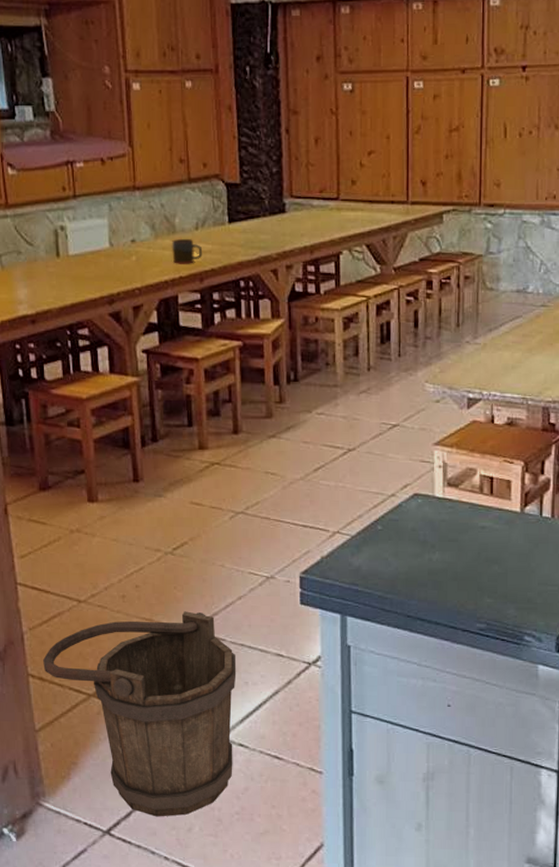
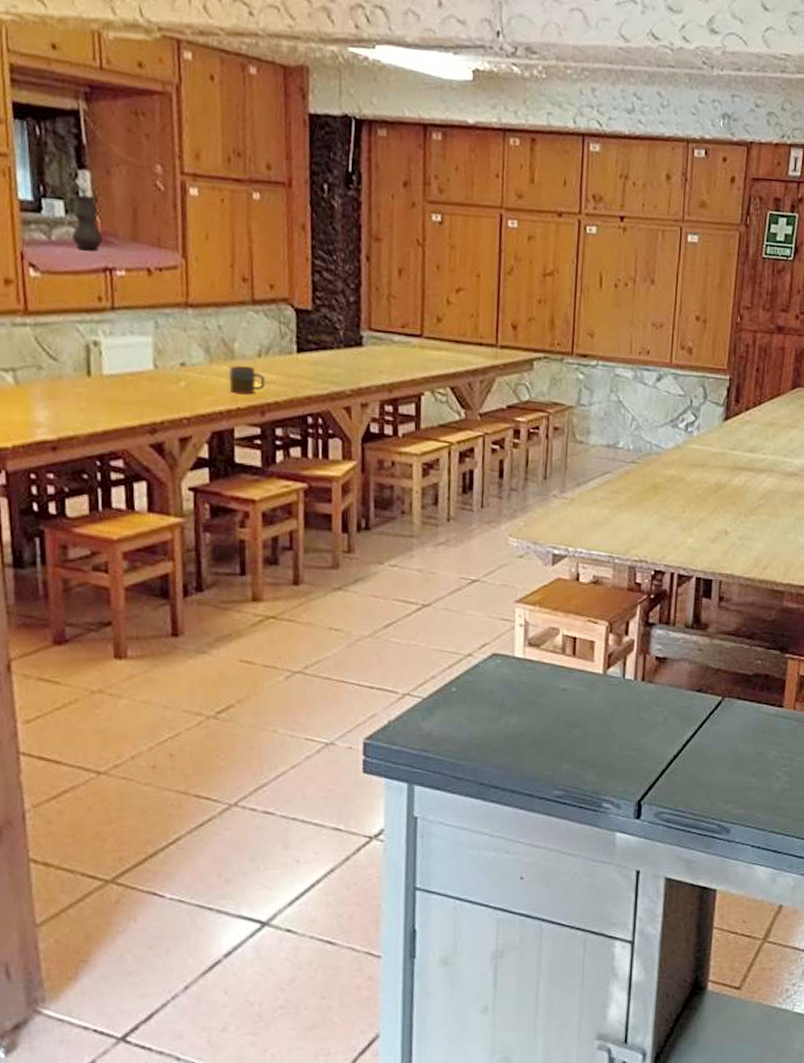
vase: none [39,100,65,148] -> present [71,195,103,252]
bucket: present [43,611,237,817] -> none [49,782,287,1018]

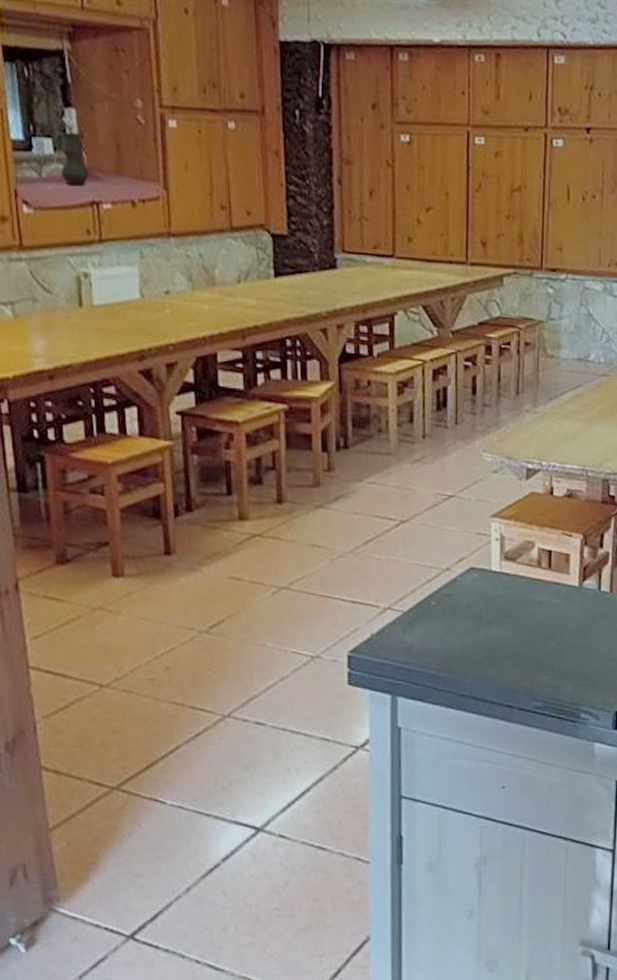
mug: present [228,366,266,395] -> none [210,292,245,320]

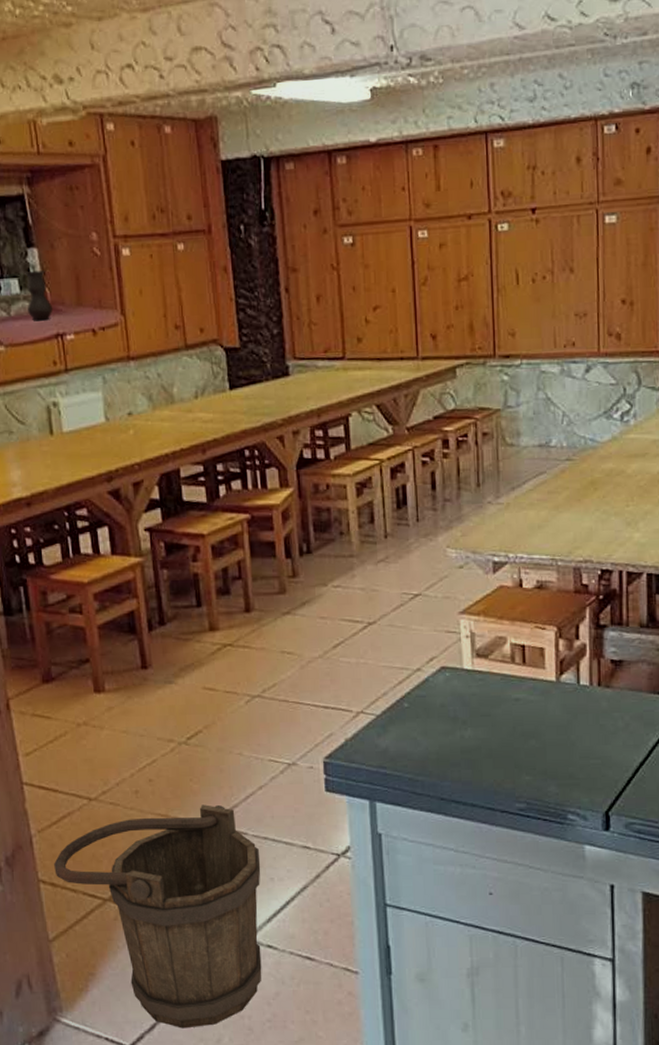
bucket: none [59,694,278,918] -> present [54,804,262,1029]

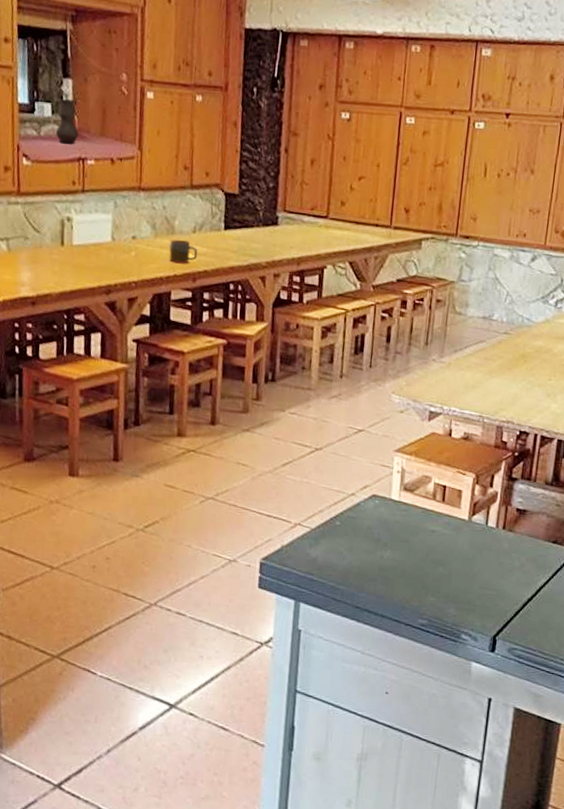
bucket: present [54,804,262,1029] -> none [12,585,194,776]
mug: none [170,409,204,436] -> present [169,240,198,264]

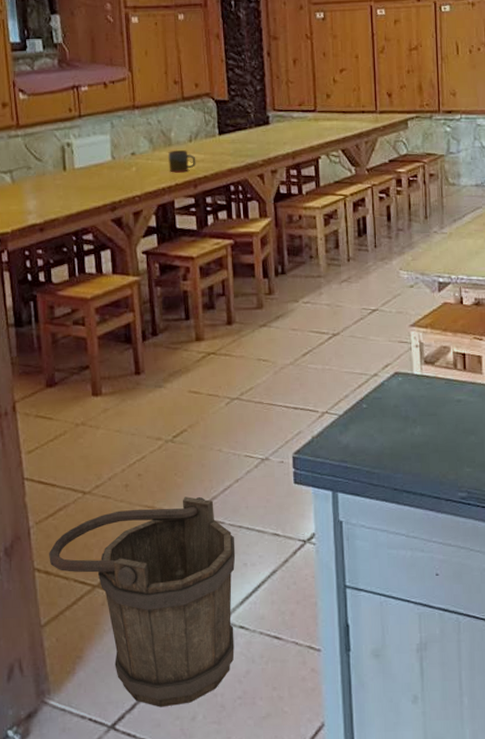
bucket: none [12,585,194,776] -> present [49,496,236,707]
vase: present [55,99,79,145] -> none [48,33,71,75]

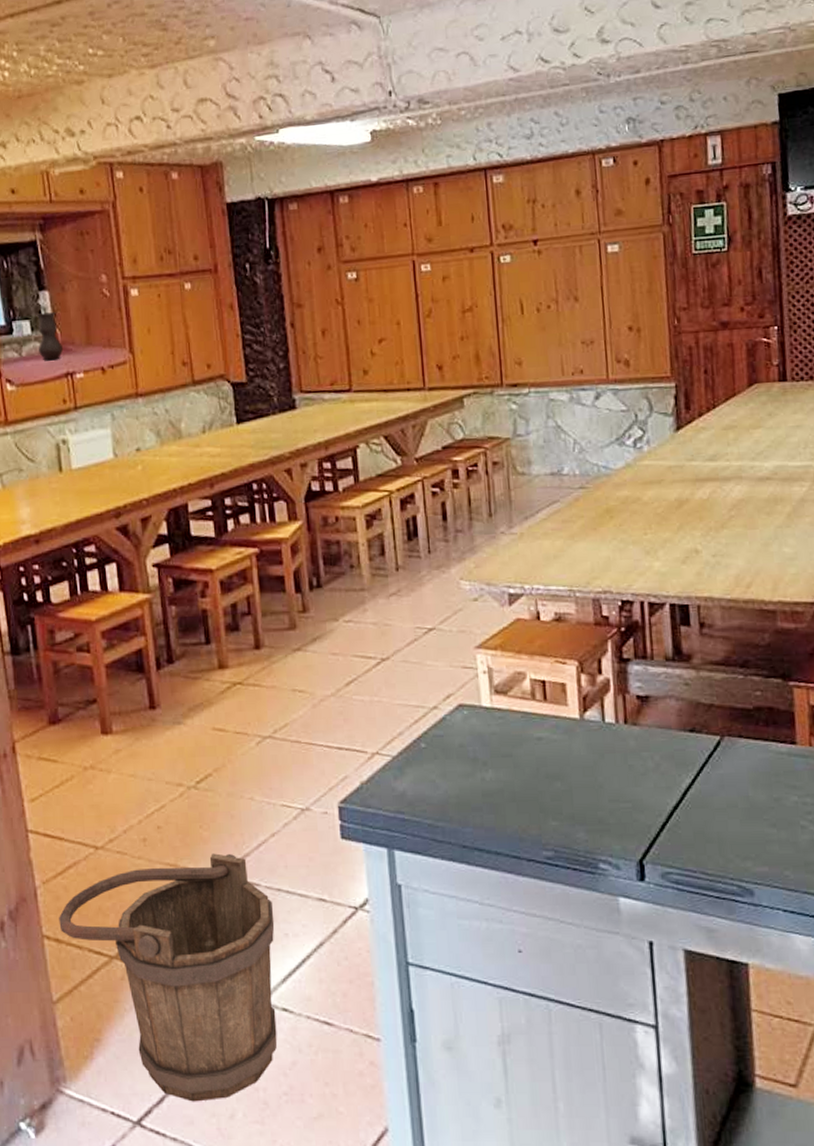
vase: none [48,33,71,75] -> present [36,312,64,361]
mug: present [167,150,196,173] -> none [178,443,212,471]

